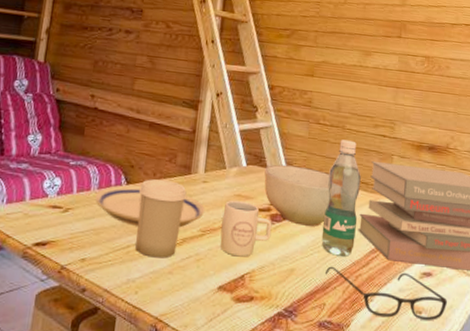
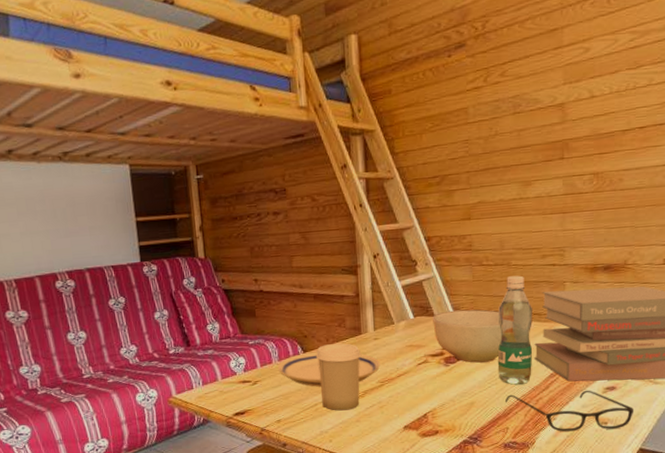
mug: present [220,200,272,257] -> none [398,350,447,399]

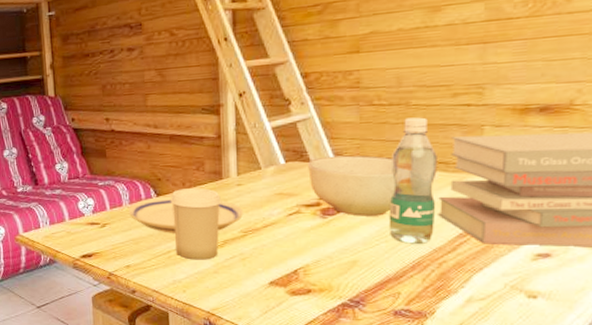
eyeglasses: present [504,390,635,432] -> none [396,255,578,304]

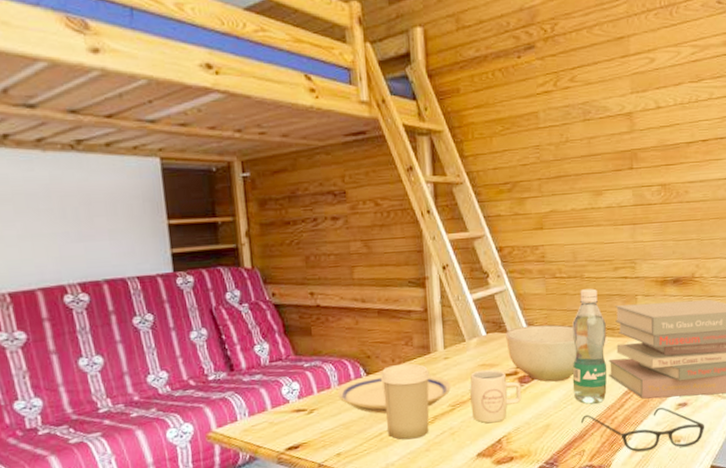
mug: none [264,198,324,253] -> present [470,369,522,424]
eyeglasses: none [396,255,578,304] -> present [580,407,705,452]

